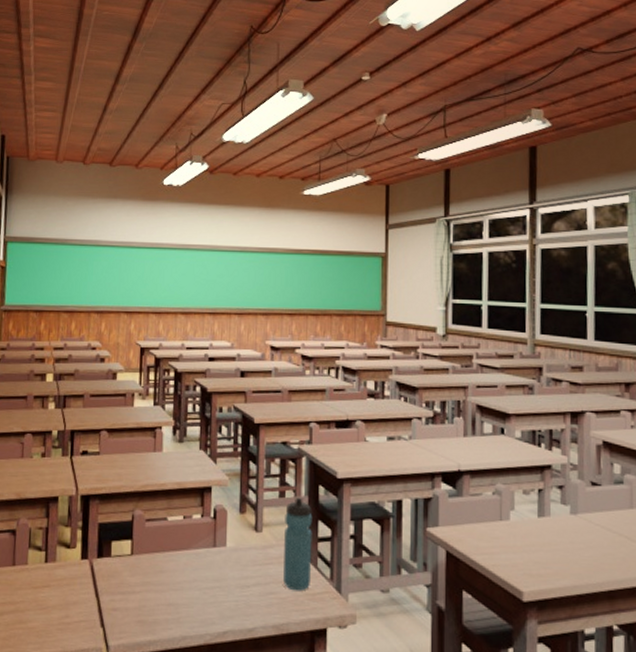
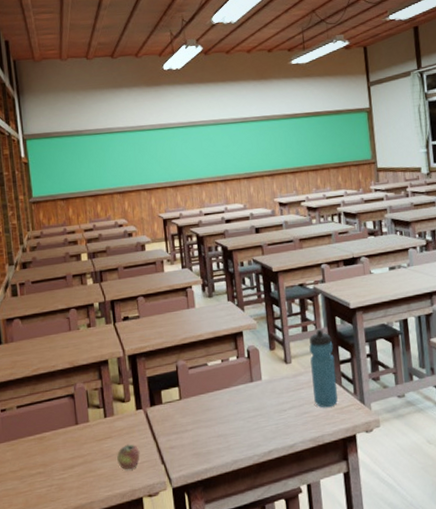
apple: none [52,597,79,628] -> present [117,444,140,470]

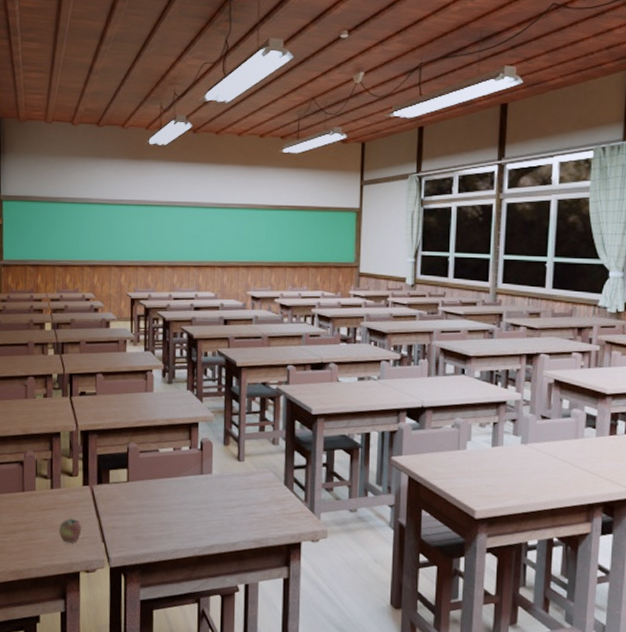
water bottle: present [309,329,338,408] -> none [263,431,289,511]

